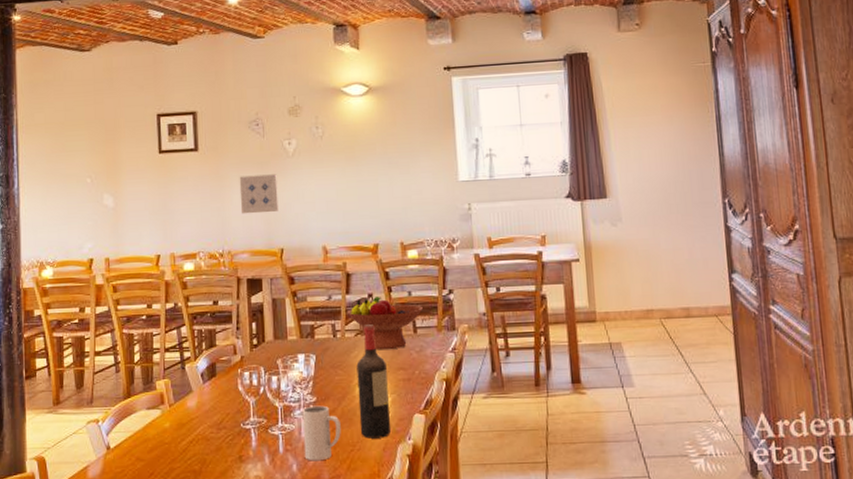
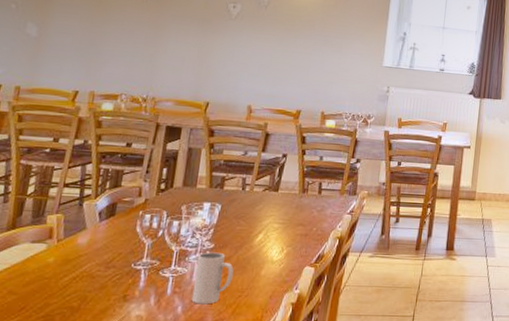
wall art: present [239,174,279,214] -> none [173,29,216,68]
fruit bowl: present [347,297,423,350] -> none [259,157,331,207]
wine bottle: present [356,324,392,439] -> none [251,182,288,287]

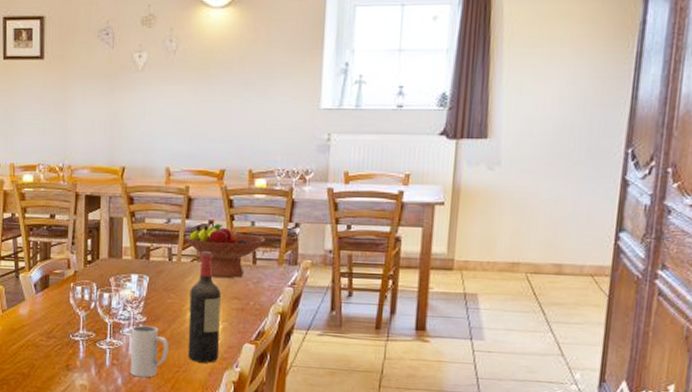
wine bottle: none [251,182,288,287] -> present [187,251,221,363]
fruit bowl: none [259,157,331,207] -> present [185,224,265,279]

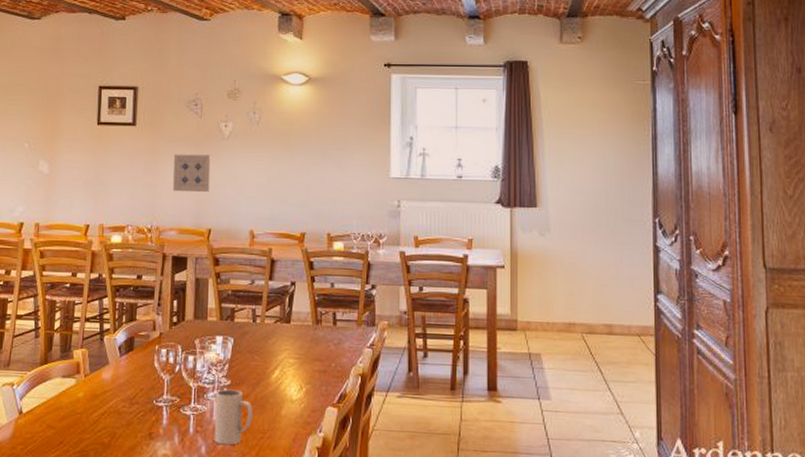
wall art: none [83,88,124,129] -> present [172,154,211,193]
fruit bowl: present [185,224,265,279] -> none [268,285,344,340]
wine bottle: present [187,251,221,363] -> none [272,312,303,428]

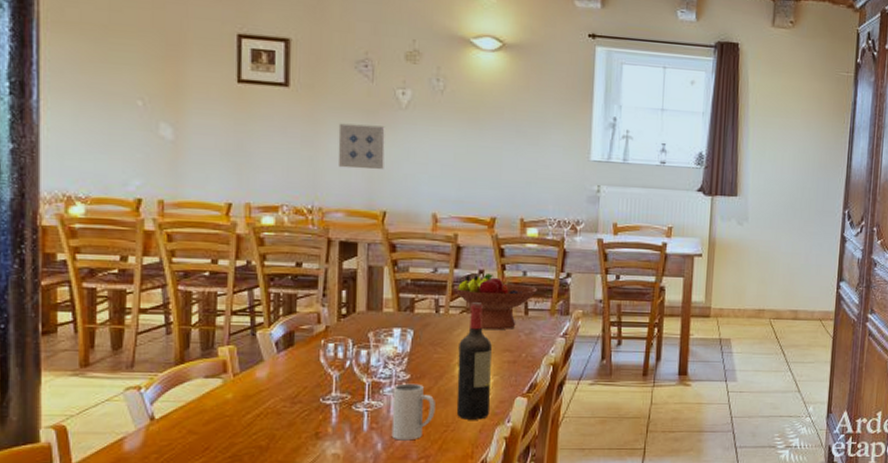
fruit bowl: none [268,285,344,340] -> present [453,274,537,331]
wine bottle: none [272,312,303,428] -> present [456,302,492,420]

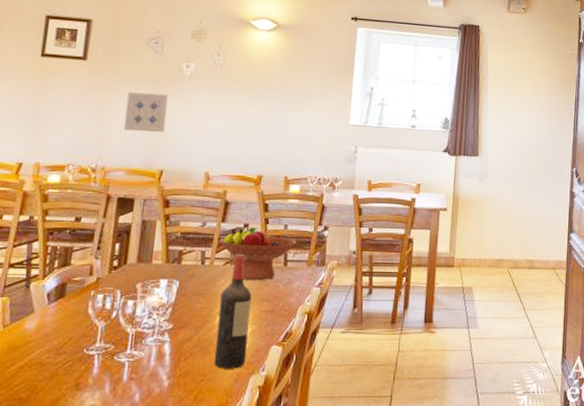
mug: present [391,383,435,441] -> none [149,333,195,391]

